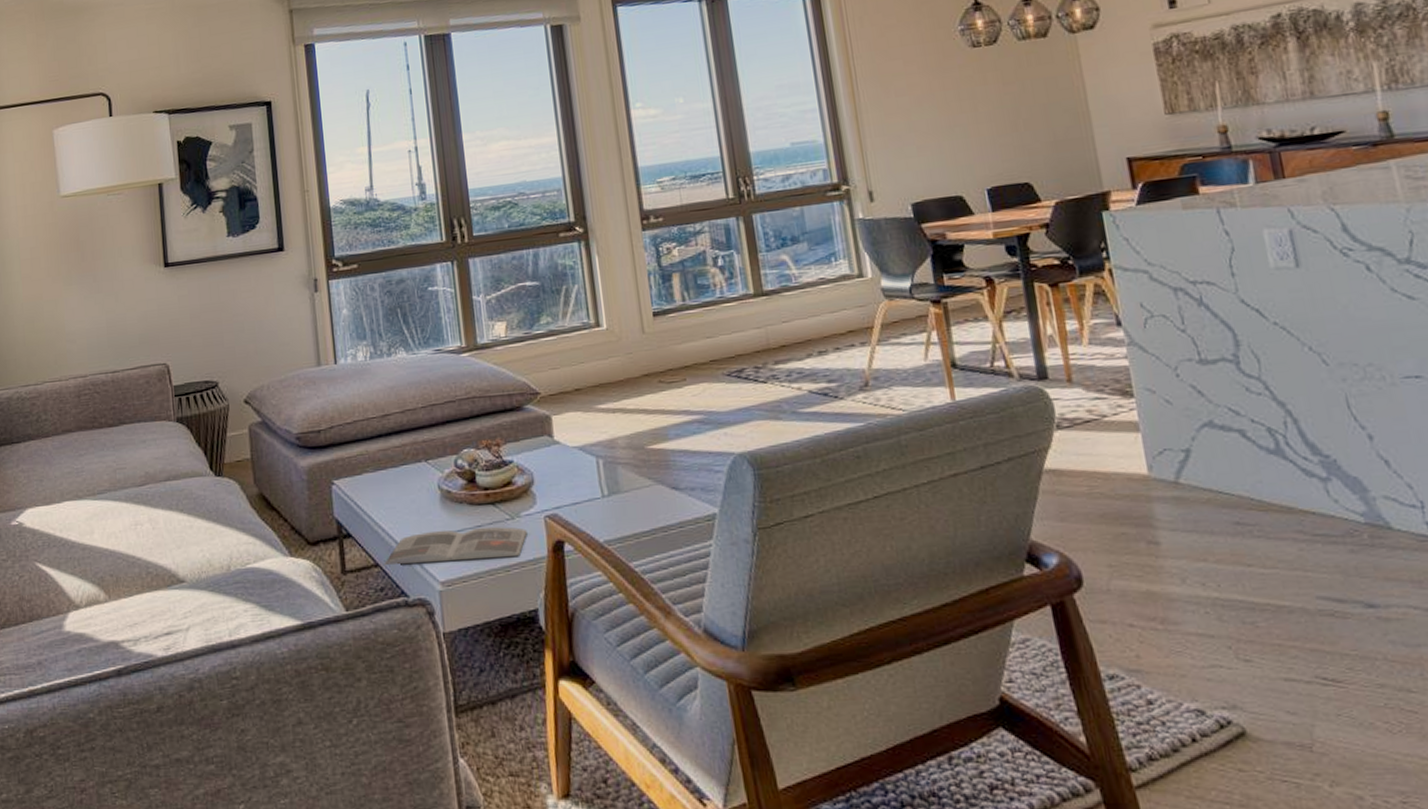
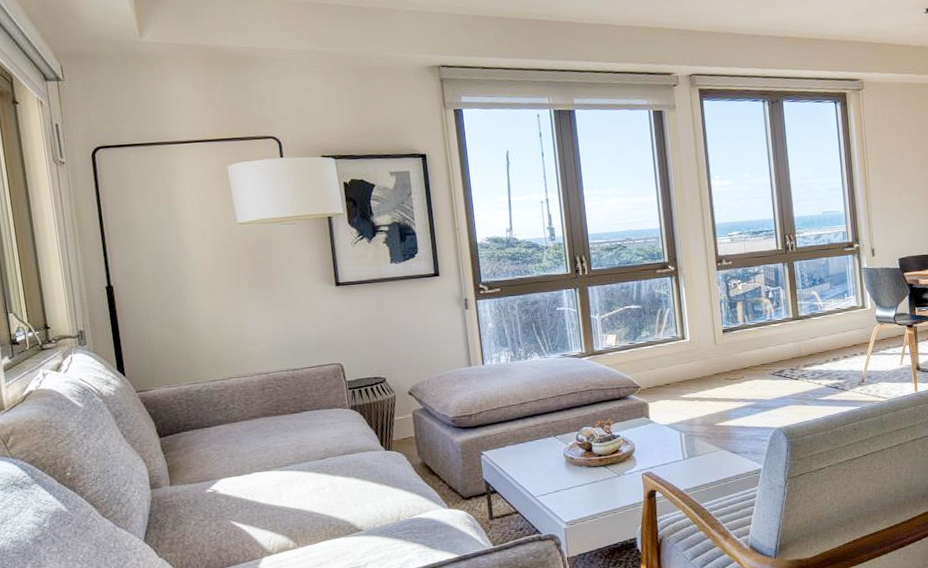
magazine: present [384,527,527,566] -> none [523,482,630,513]

